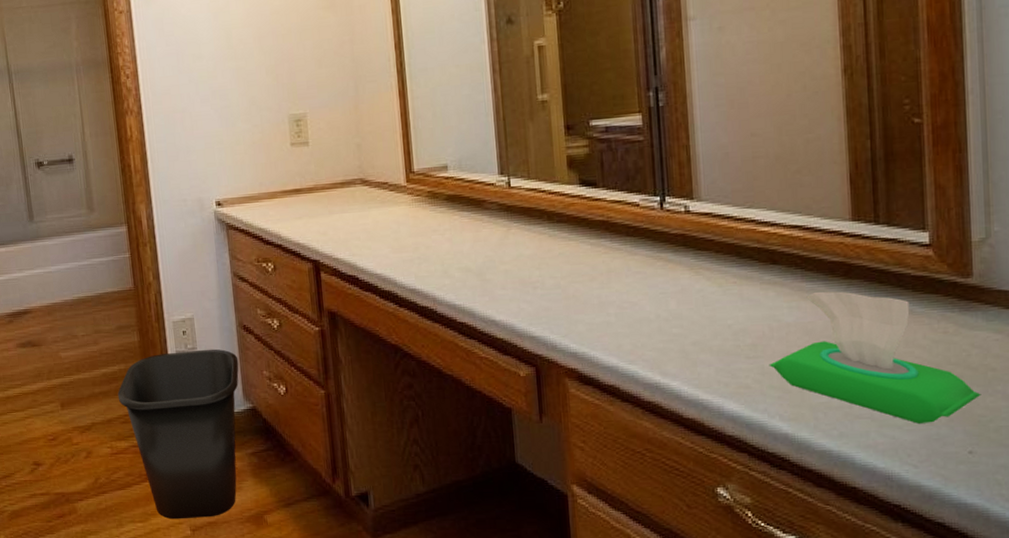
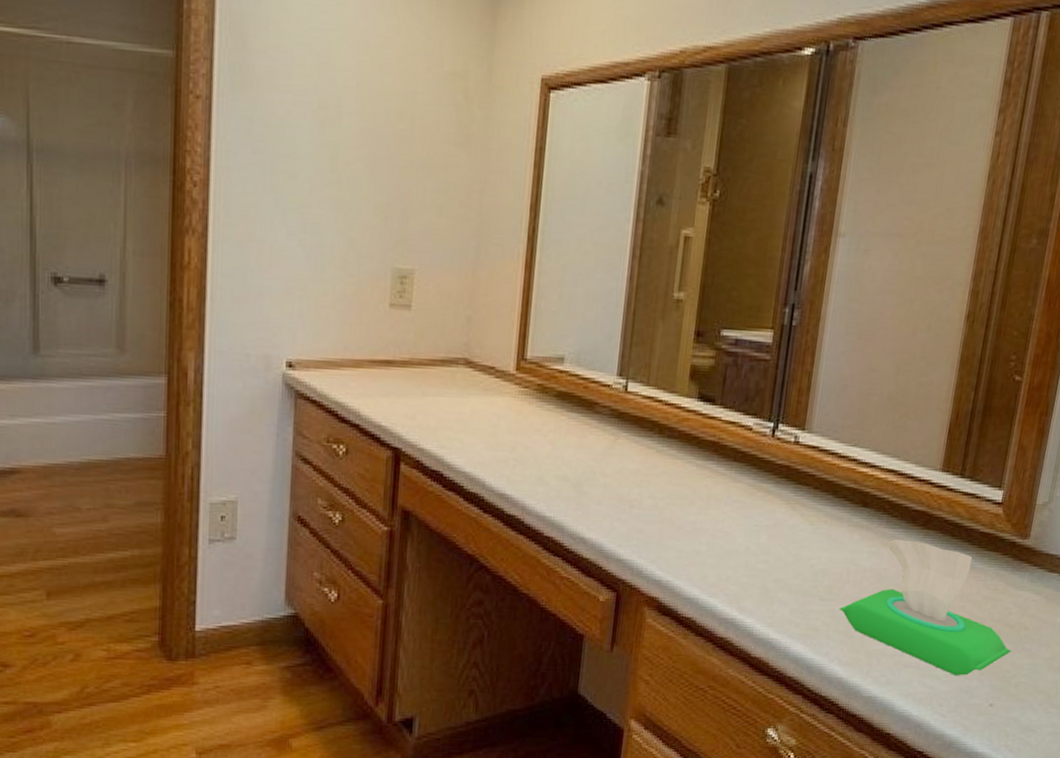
waste bin: present [117,349,239,520] -> none [125,540,286,740]

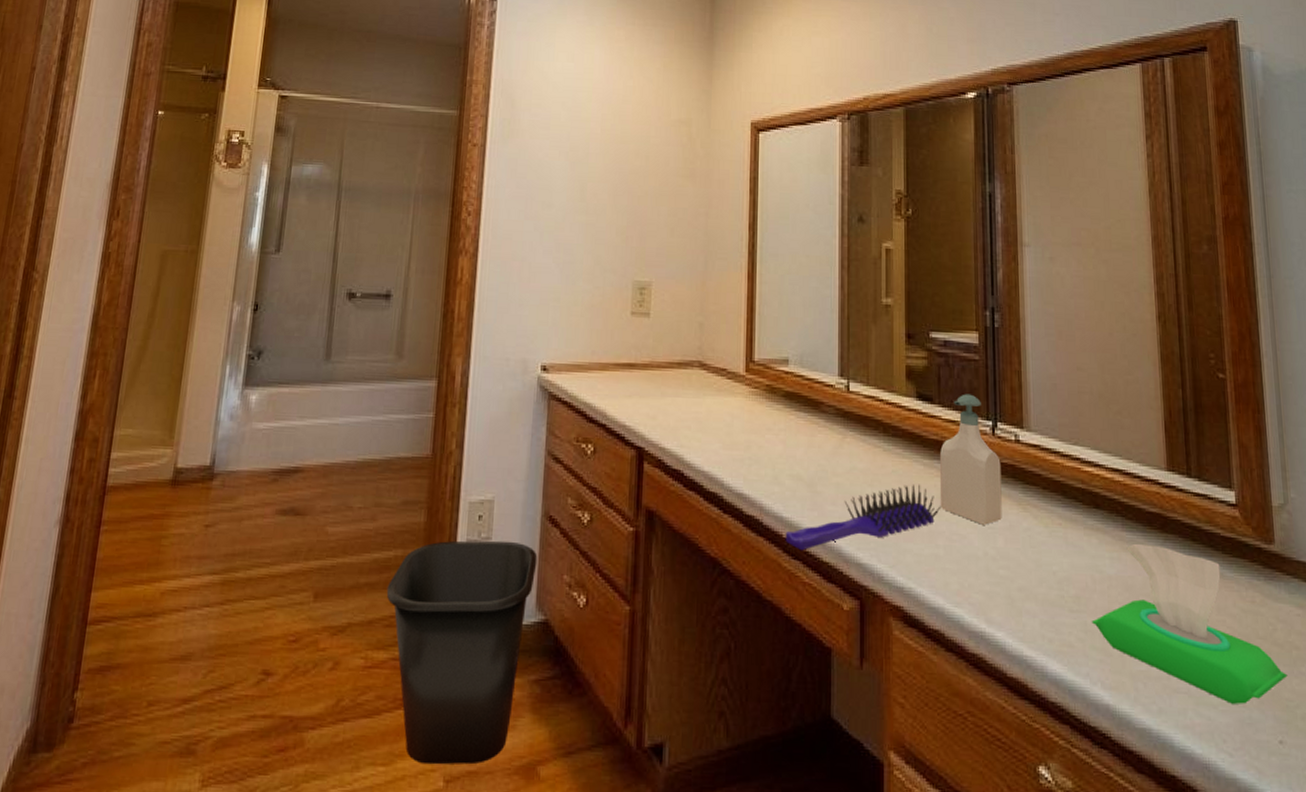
waste bin: none [125,540,286,740] -> present [386,540,538,765]
hairbrush: none [546,484,709,548] -> present [785,484,941,551]
soap bottle: none [708,395,777,523] -> present [939,394,1002,525]

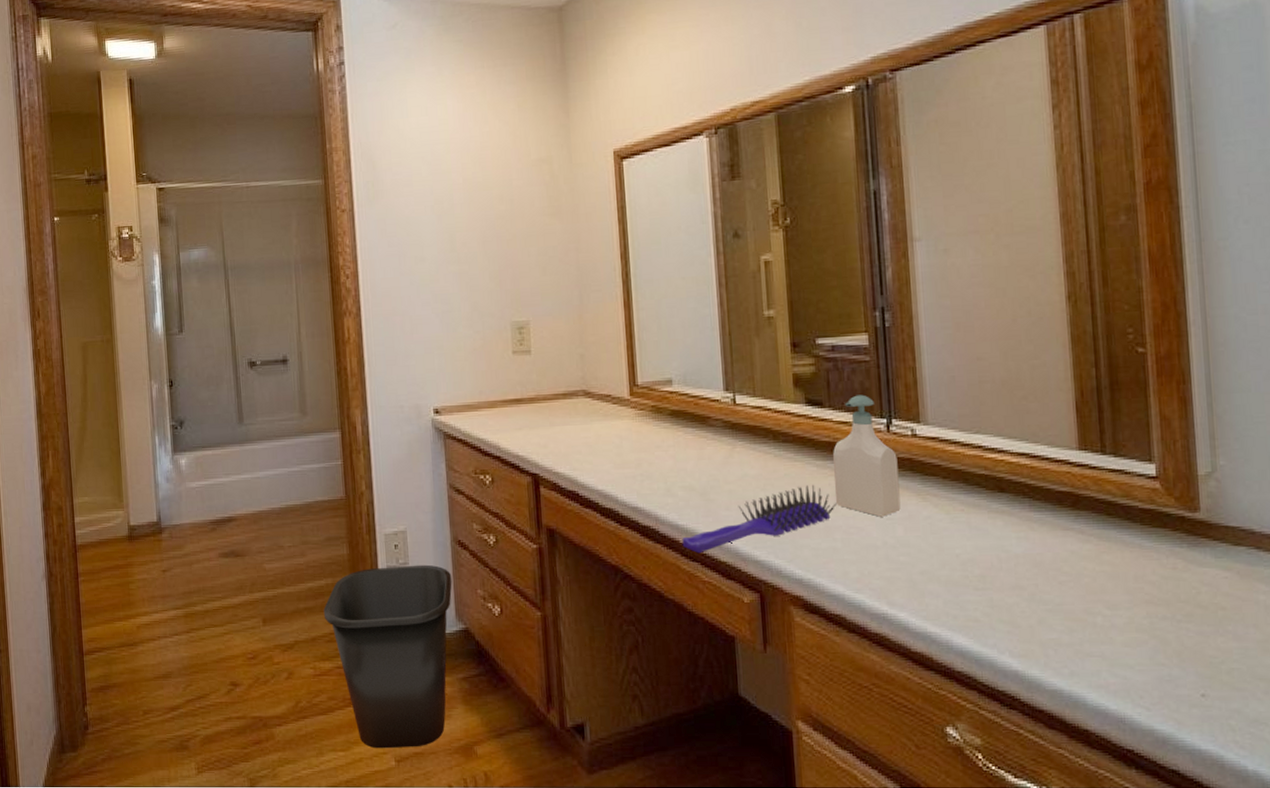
wet wipes pack: present [1091,543,1288,704] -> none [997,522,1212,663]

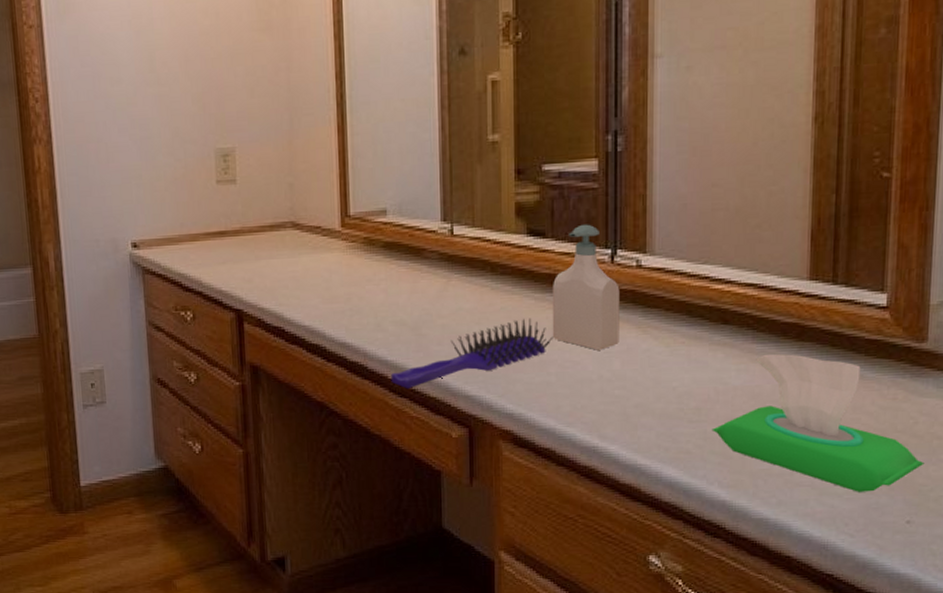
waste bin: present [323,564,452,749] -> none [17,403,152,584]
wet wipes pack: none [997,522,1212,663] -> present [711,353,925,492]

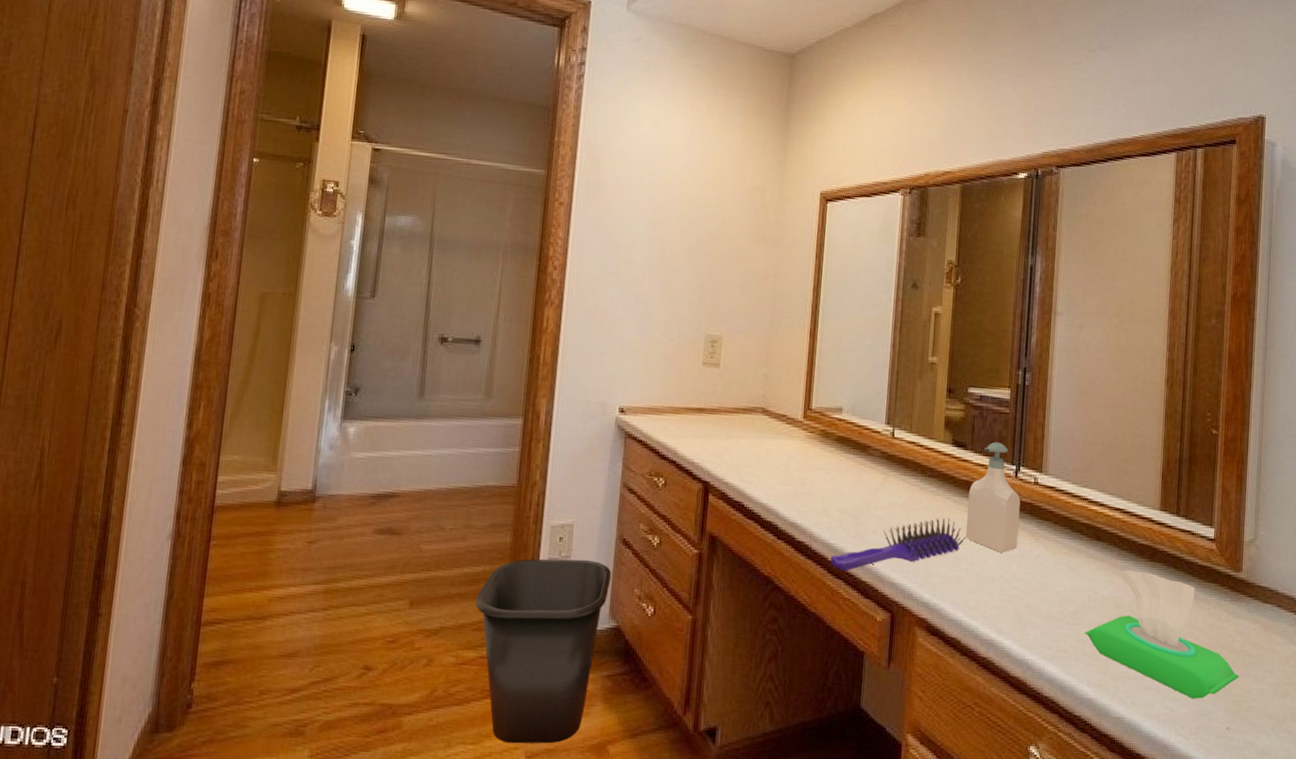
waste bin: none [17,403,152,584] -> present [475,558,612,744]

